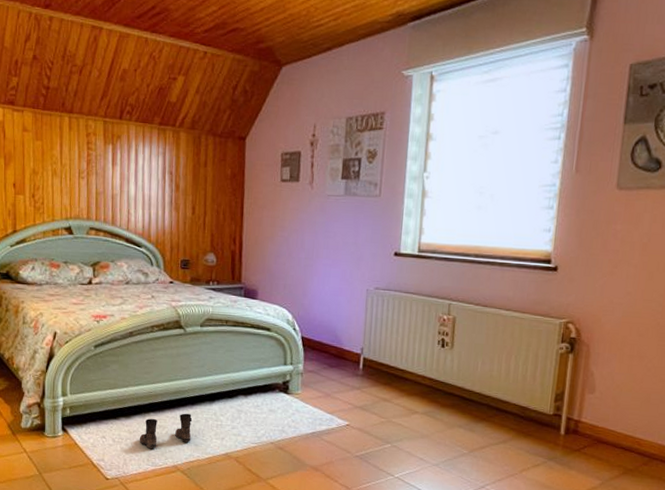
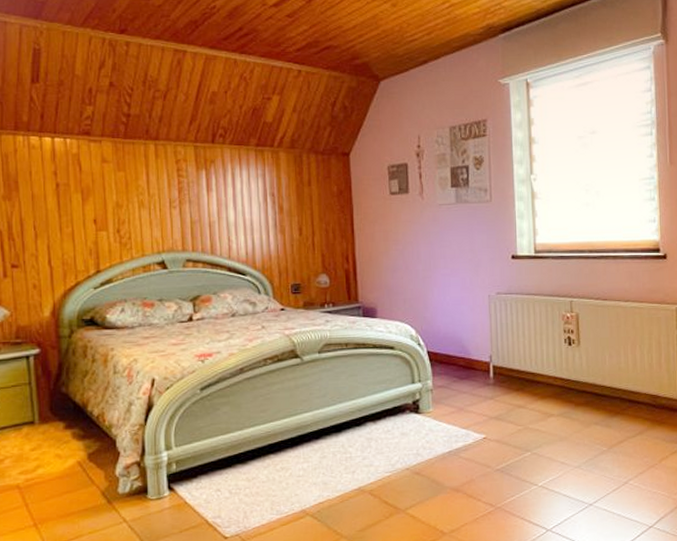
boots: present [139,413,193,449] -> none [260,449,318,496]

